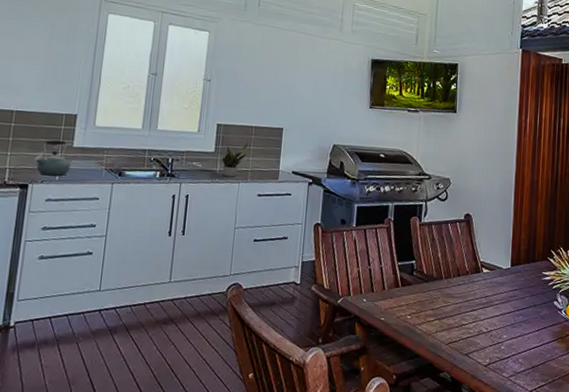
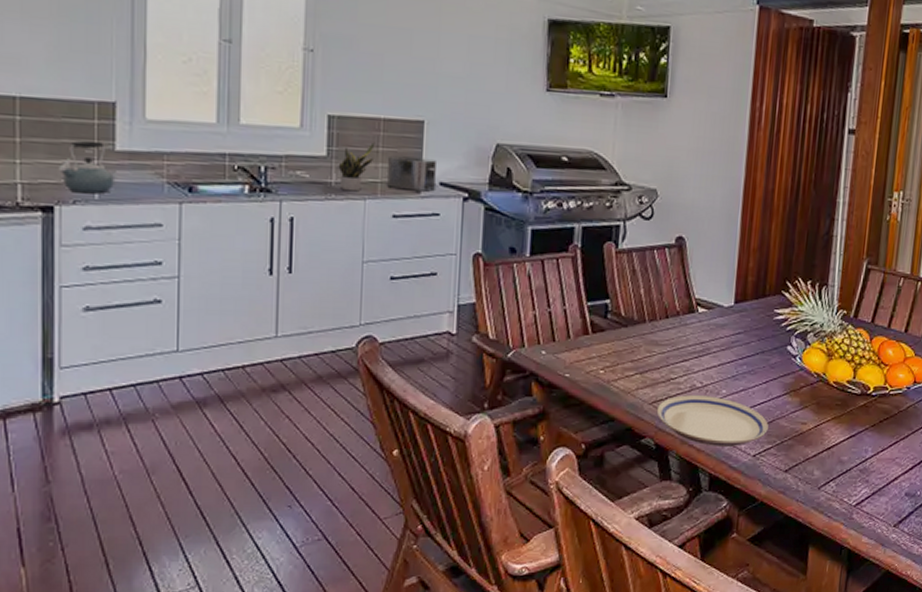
toaster: none [255,152,290,179] -> present [387,155,436,193]
plate: none [452,338,542,383] -> present [656,395,769,446]

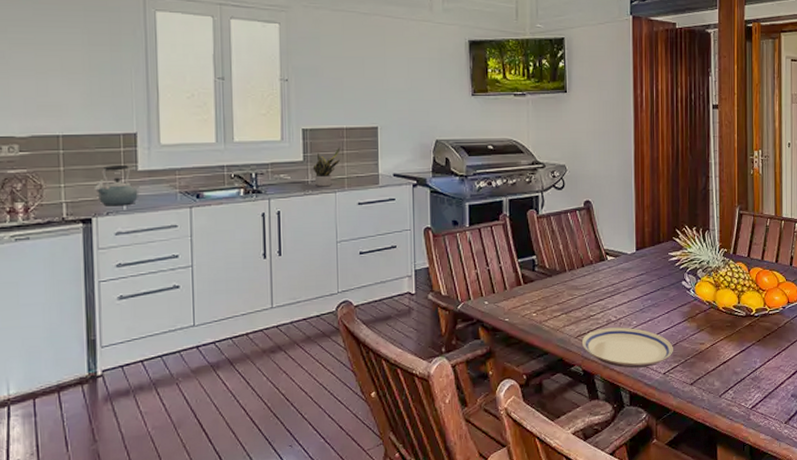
toaster: present [387,155,436,193] -> none [352,156,390,184]

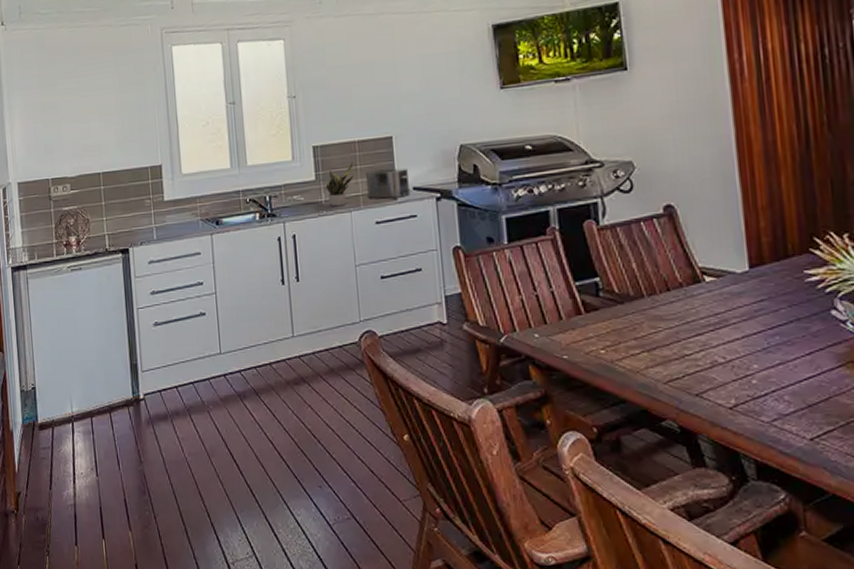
kettle: present [93,164,138,206] -> none [129,195,166,237]
toaster: none [352,156,390,184] -> present [366,168,410,200]
plate: present [581,327,673,369] -> none [674,372,824,429]

